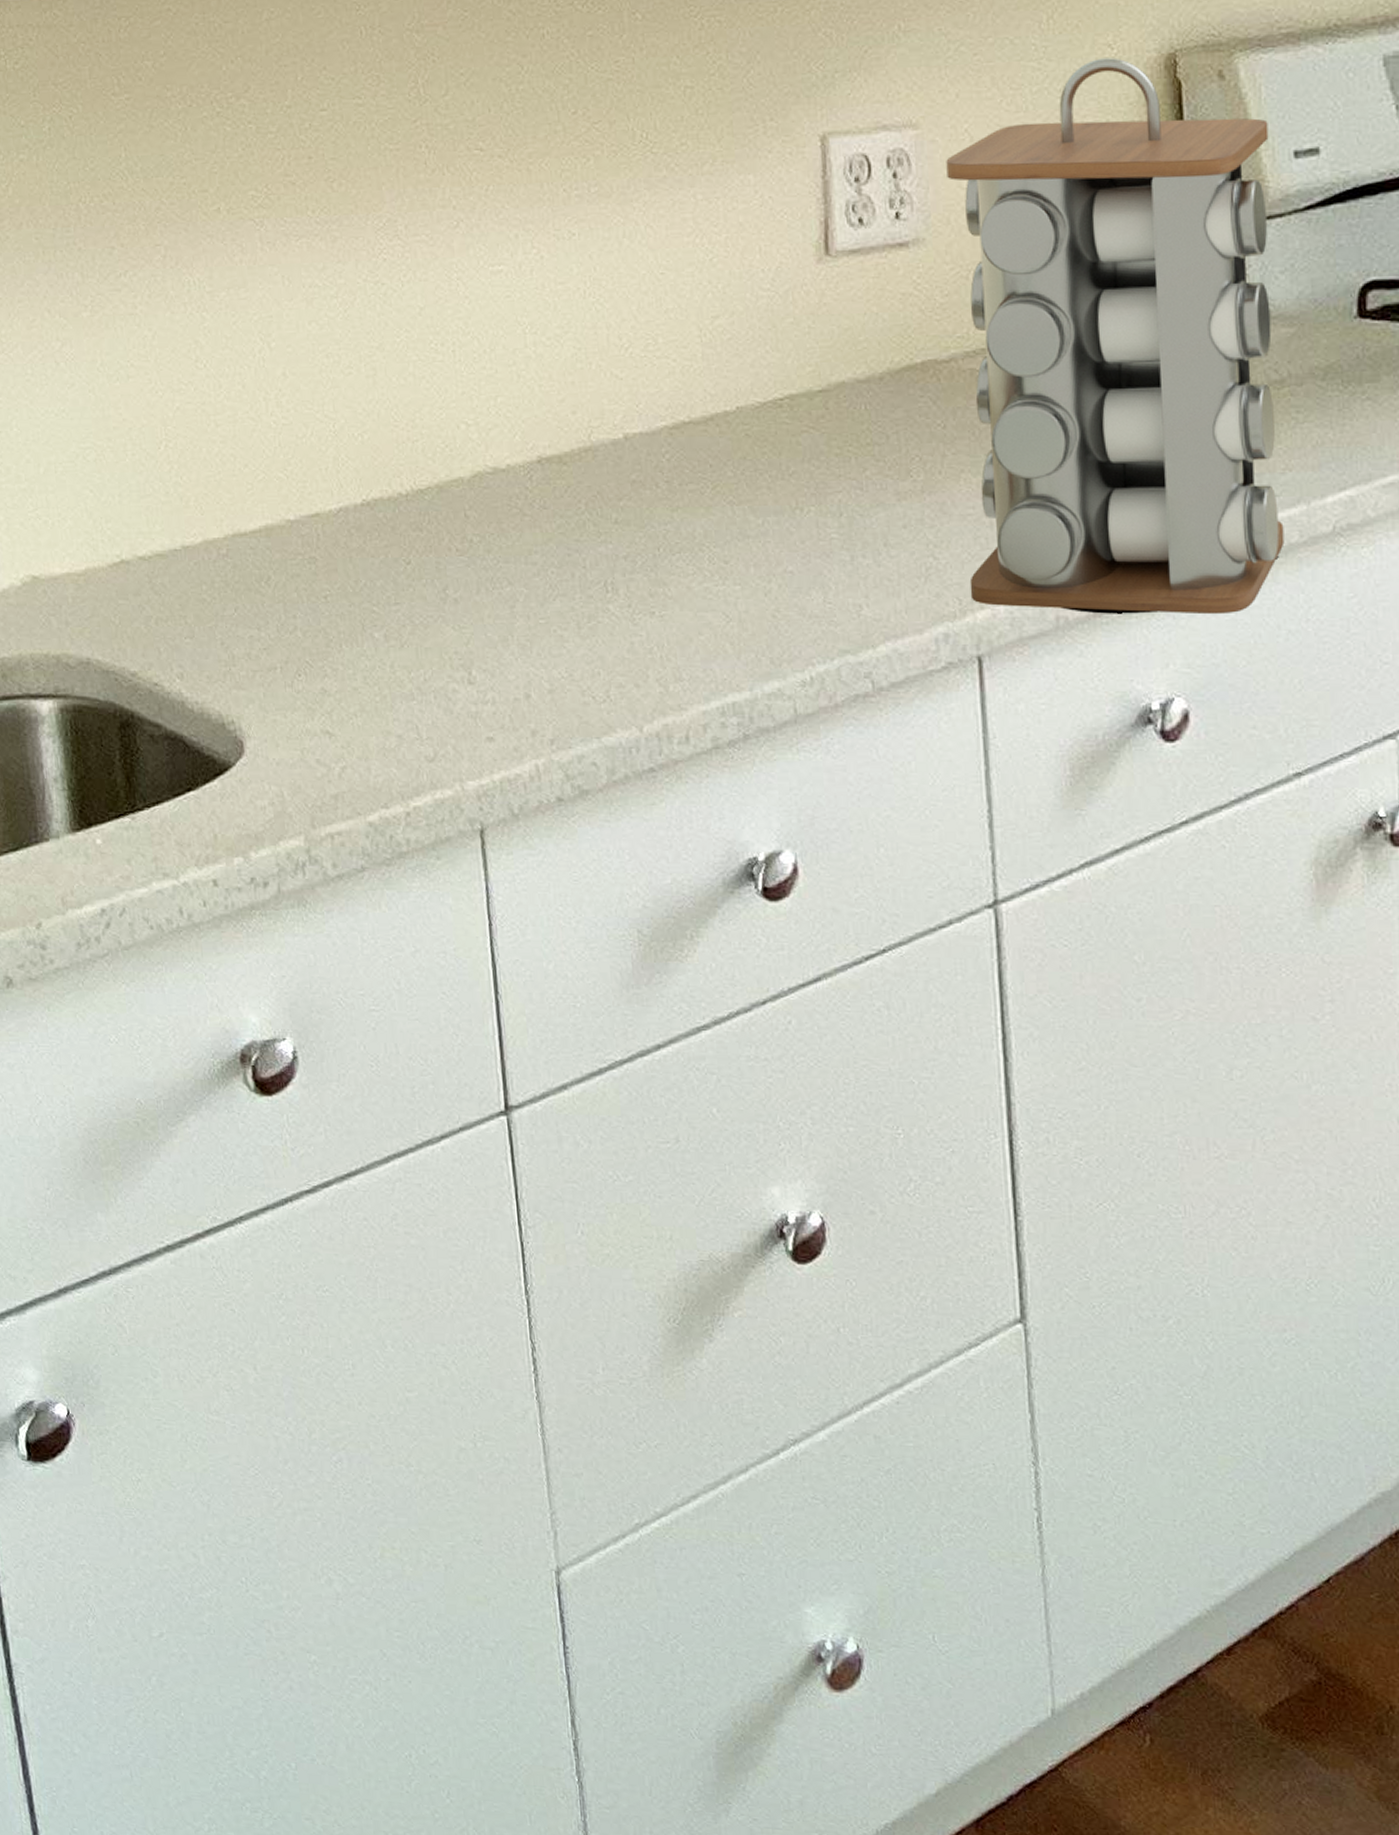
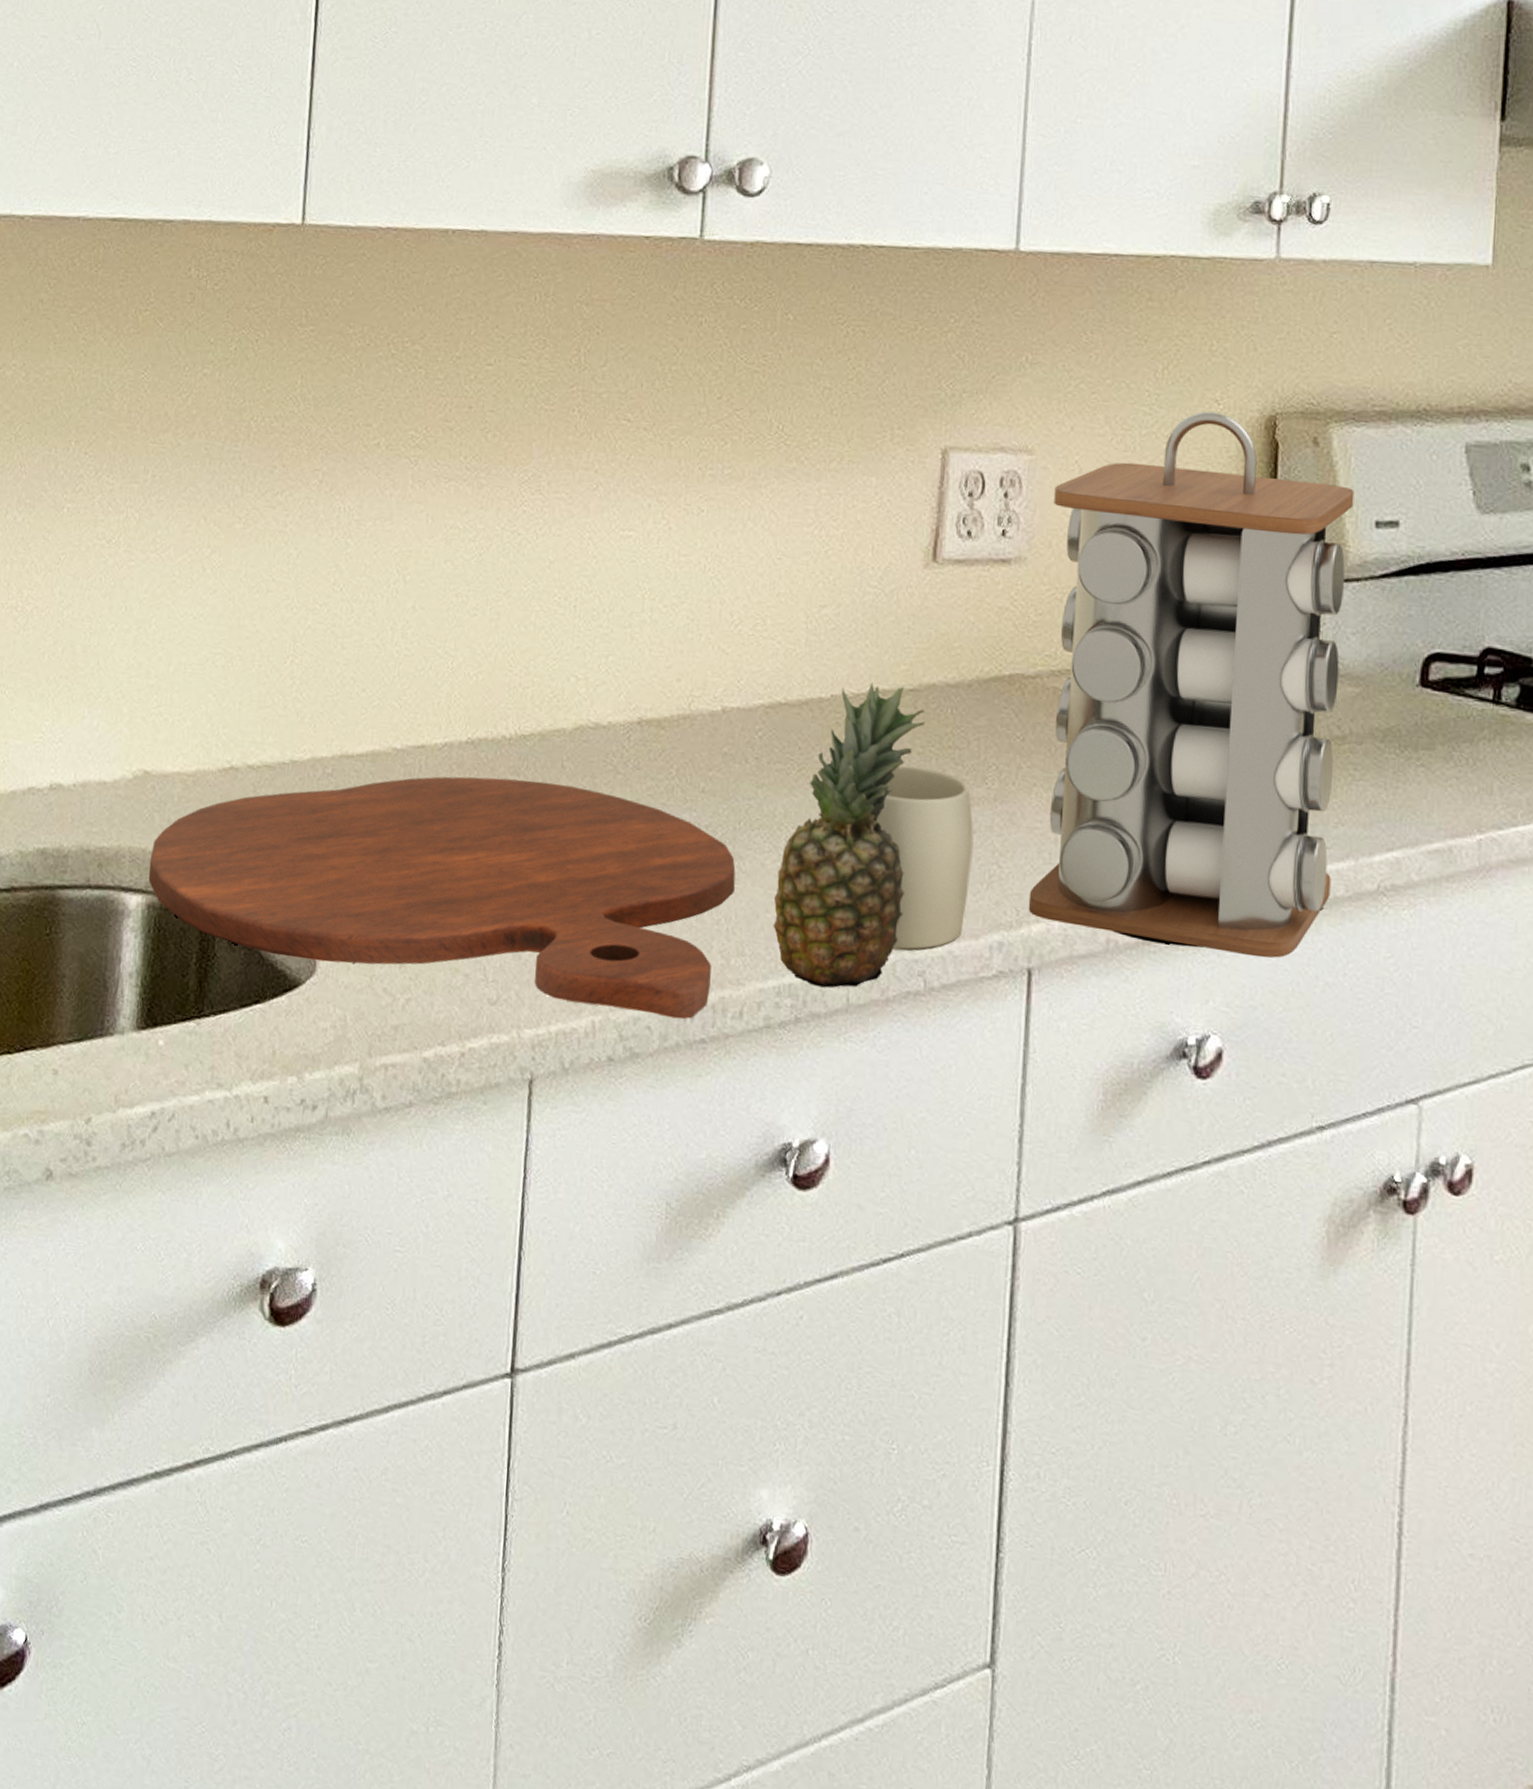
cutting board: none [54,534,663,752] -> present [148,776,736,1019]
fruit: none [705,389,841,702] -> present [773,683,926,988]
mug: none [800,468,907,655] -> present [875,764,974,952]

